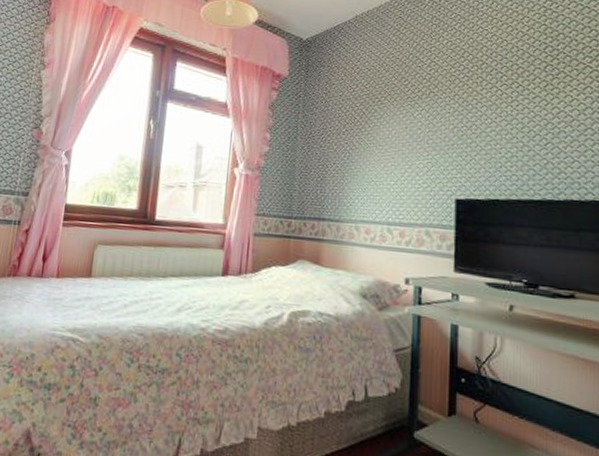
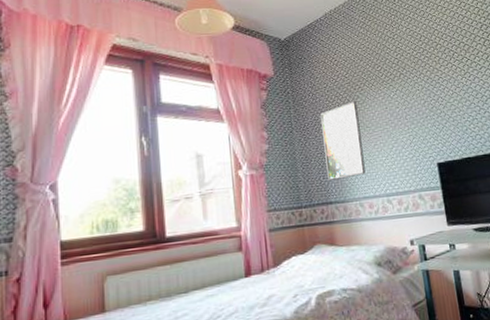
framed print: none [325,115,373,197] -> present [320,101,366,180]

